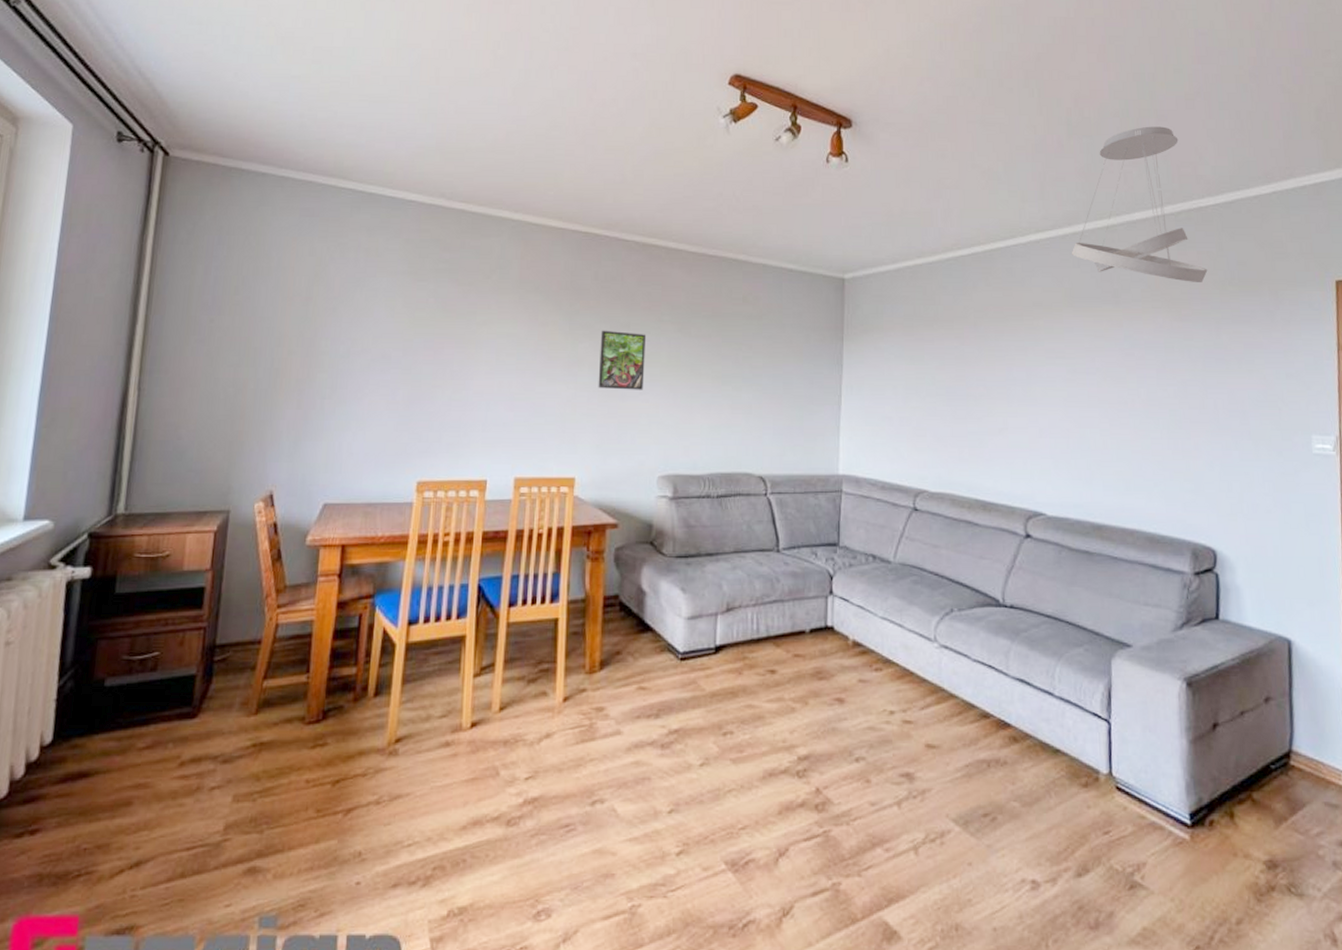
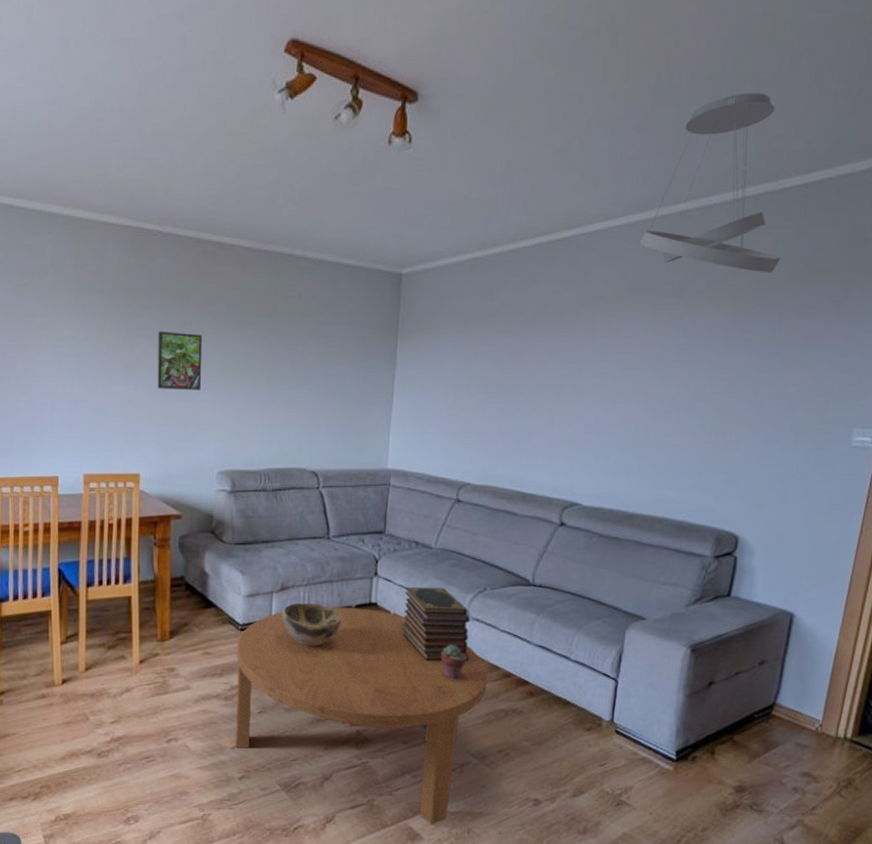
coffee table: none [673,631,963,918] -> present [236,607,488,825]
decorative bowl: none [728,627,794,679] -> present [282,603,341,646]
book stack: none [862,607,940,699] -> present [402,586,470,662]
potted succulent: none [908,677,938,722] -> present [441,644,467,680]

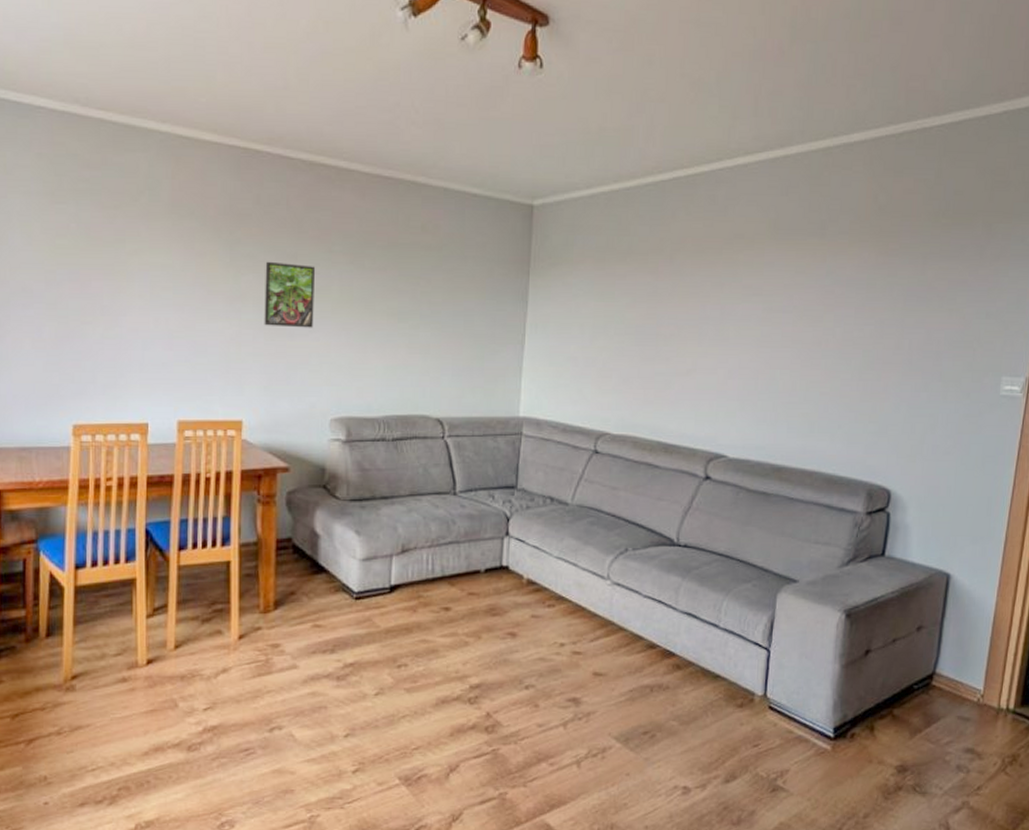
coffee table: present [236,607,488,825] -> none [349,571,630,820]
decorative bowl: present [282,603,341,646] -> none [402,567,469,616]
book stack: present [402,586,470,662] -> none [536,547,611,633]
potted succulent: present [441,644,467,680] -> none [579,612,608,653]
ceiling light fixture: present [639,93,781,272] -> none [780,30,923,213]

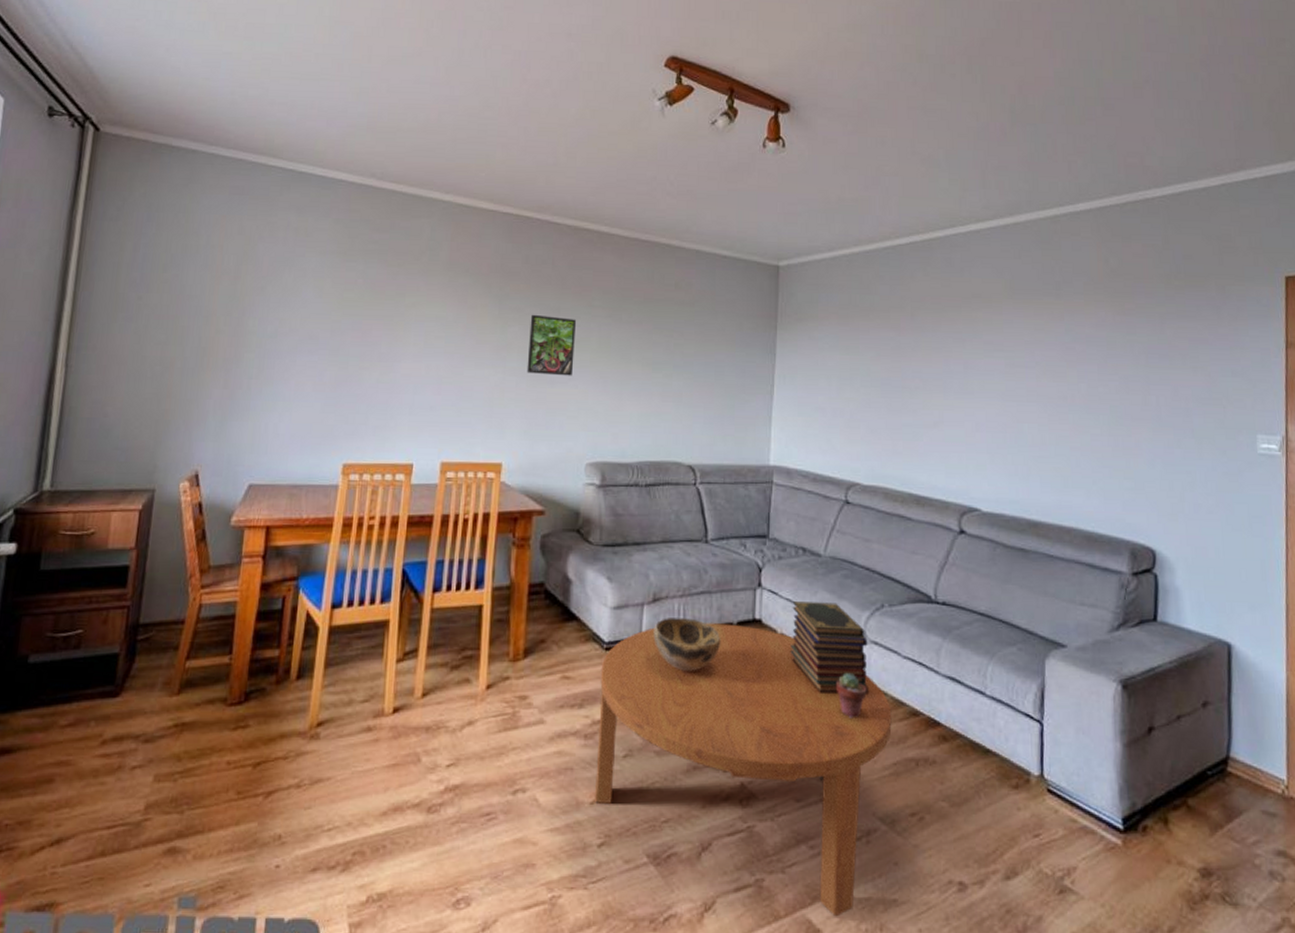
coffee table: none [349,571,630,820] -> present [595,623,892,917]
decorative bowl: none [402,567,469,616] -> present [653,618,721,671]
book stack: none [536,547,611,633] -> present [790,600,868,695]
potted succulent: none [579,612,608,653] -> present [837,672,867,719]

